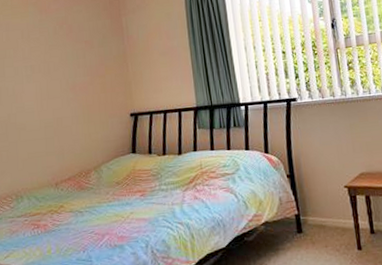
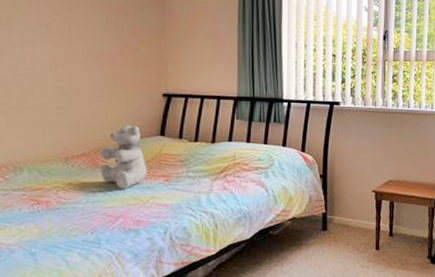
teddy bear: none [83,146,125,208] -> present [100,125,147,189]

